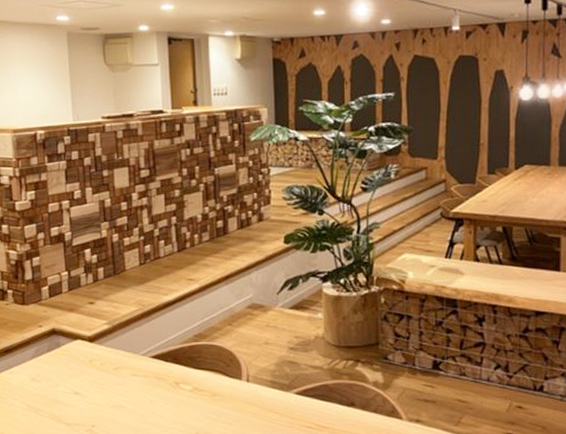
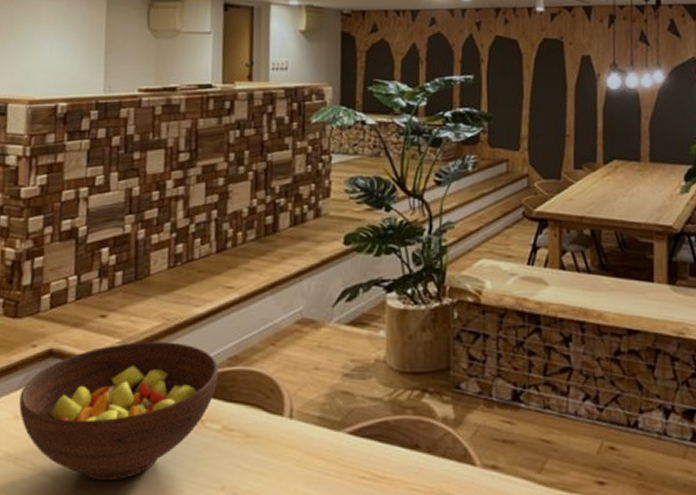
fruit bowl: none [34,323,188,427] -> present [19,342,219,482]

